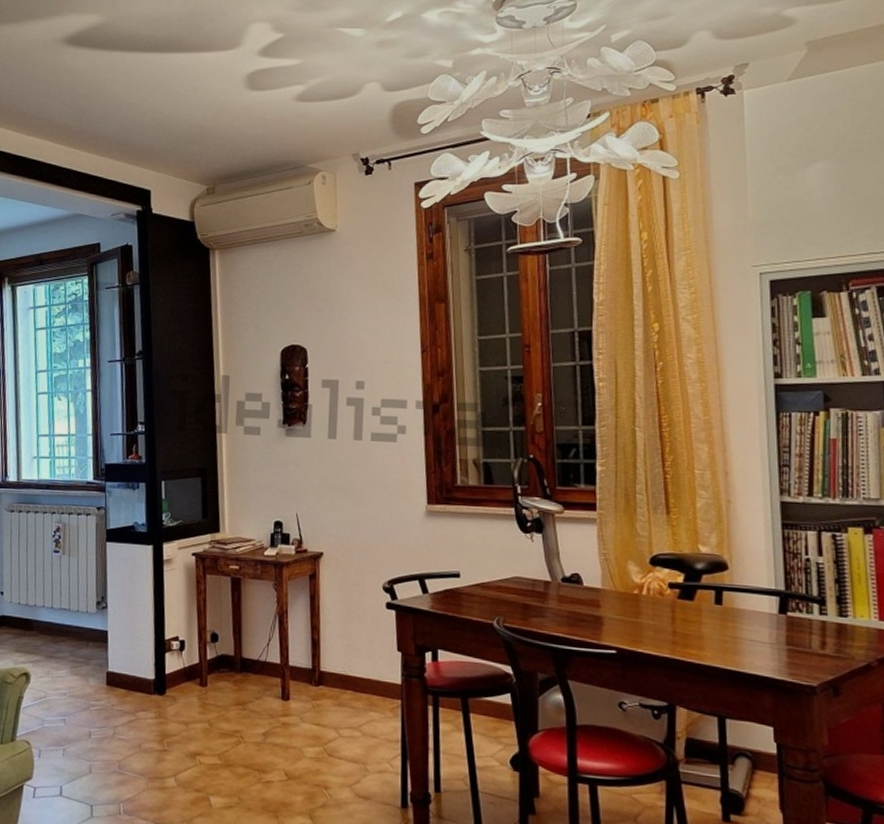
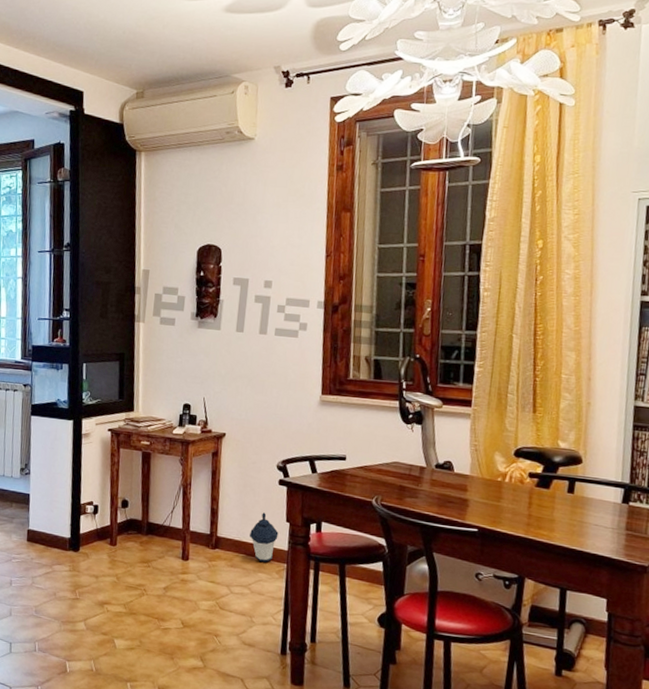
lantern: none [357,641,390,699] -> present [250,512,279,562]

